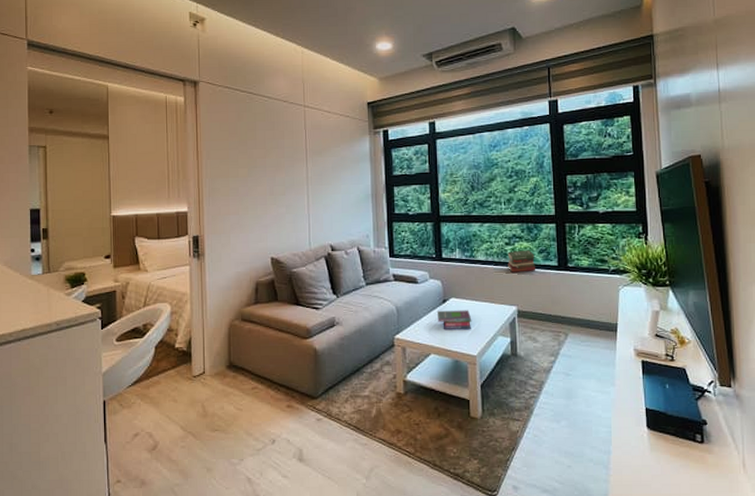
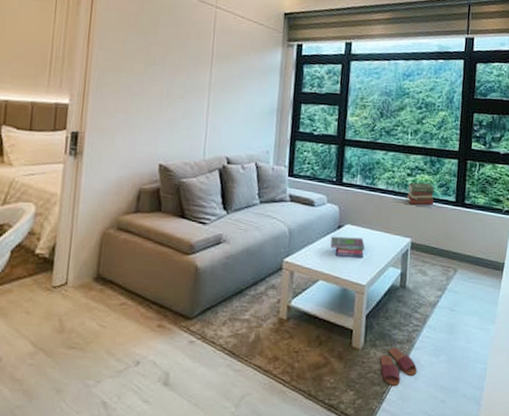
slippers: none [499,415,539,453] -> present [380,347,417,386]

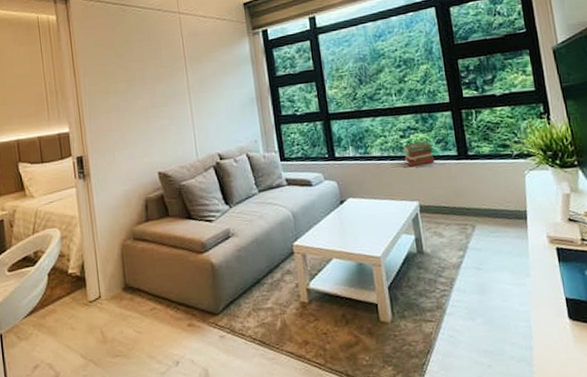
books: present [330,236,365,259] -> none [336,209,373,233]
slippers: present [380,347,417,386] -> none [411,316,455,356]

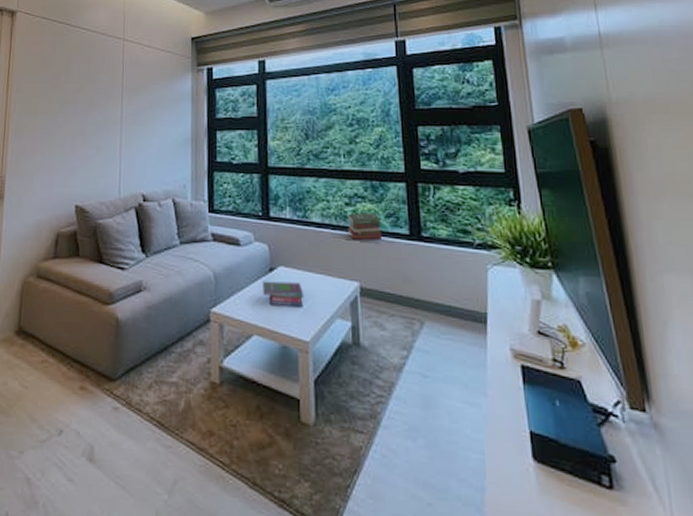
books: none [336,209,373,233] -> present [263,281,304,308]

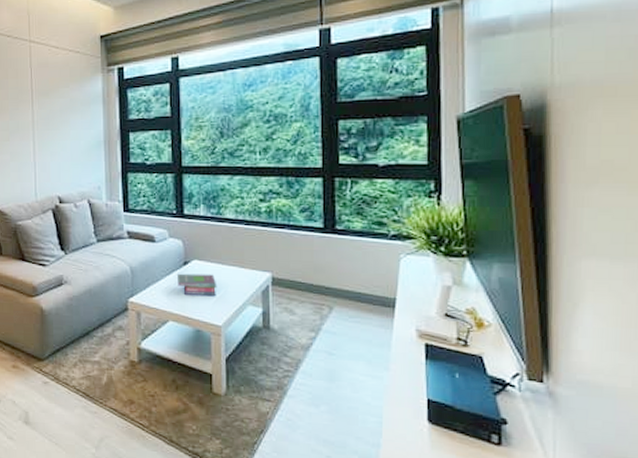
books: present [347,212,383,240] -> none [261,208,296,234]

